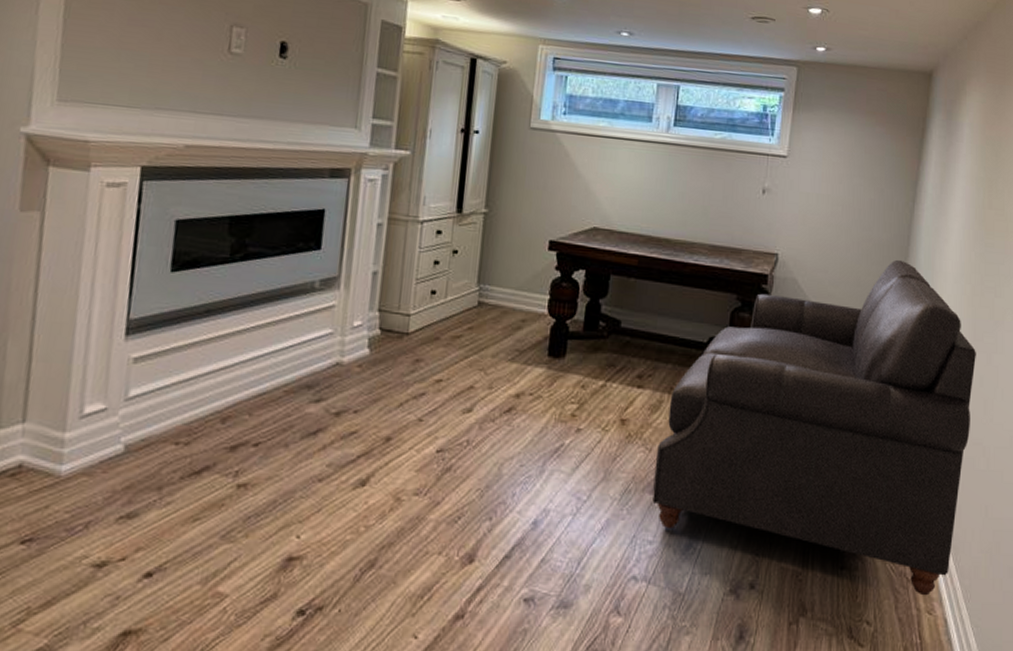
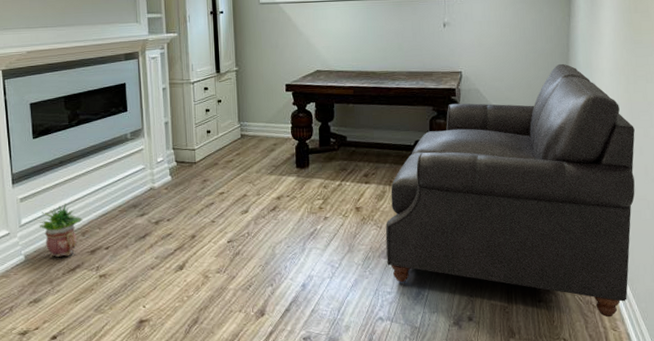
potted plant: none [156,373,226,452] -> present [39,204,83,257]

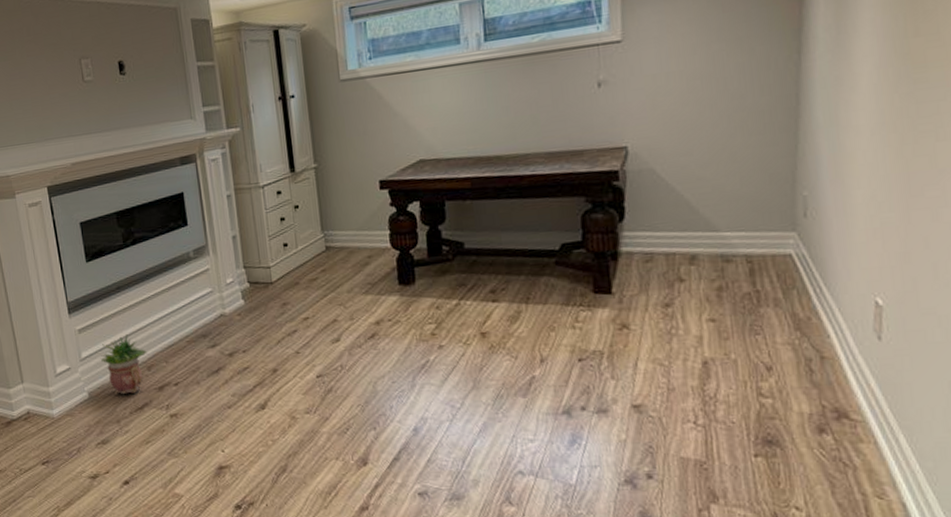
sofa: present [385,63,635,318] -> none [523,123,916,480]

